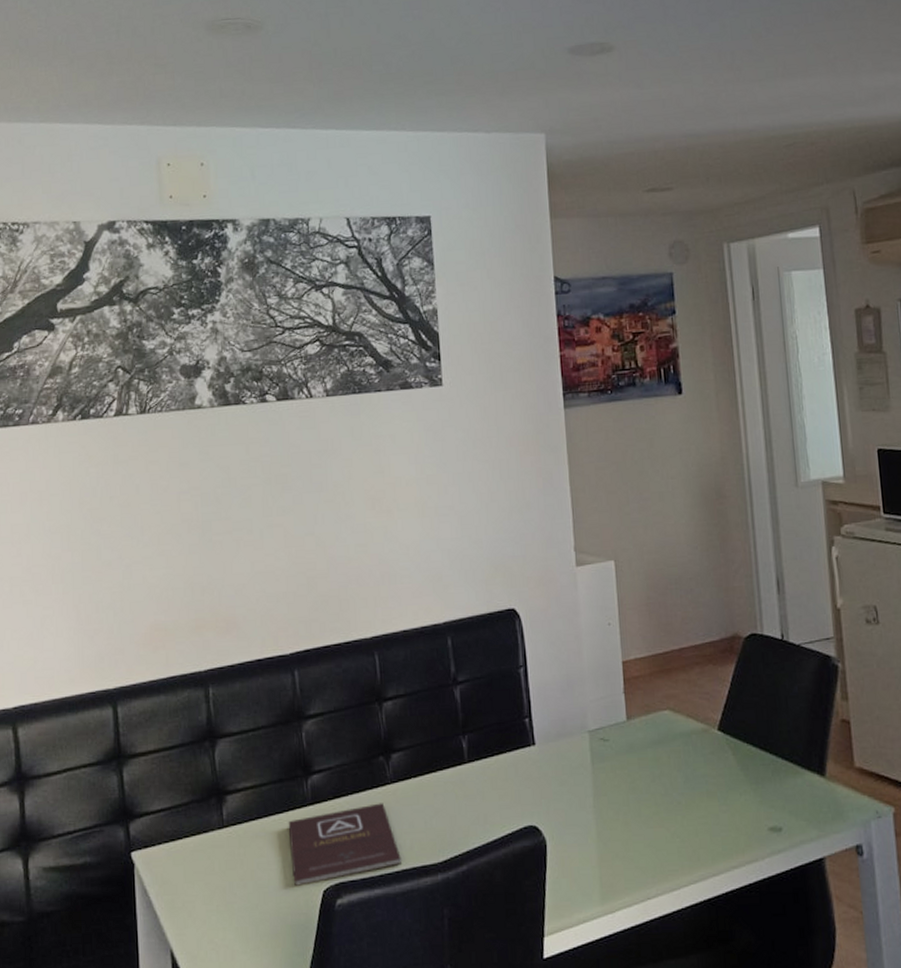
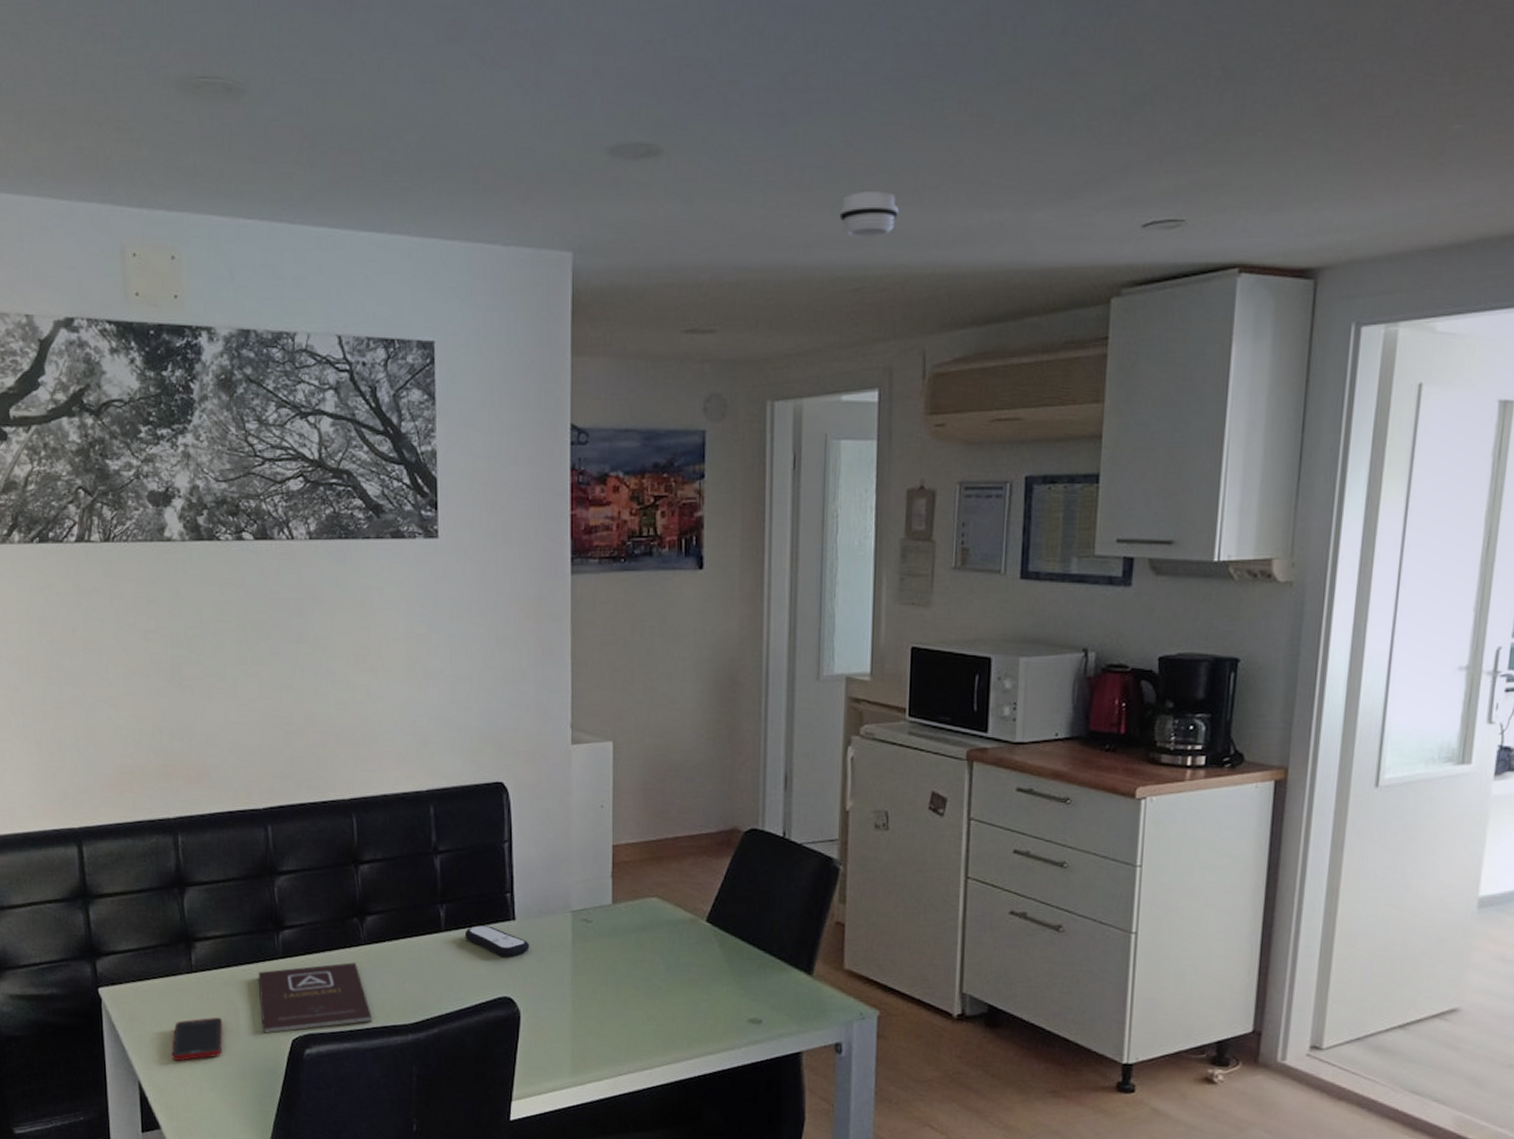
cell phone: none [203,872,254,924] -> present [171,1017,222,1061]
remote control: none [487,753,551,785] -> present [464,925,530,958]
smoke detector: none [768,65,817,103] -> present [839,191,898,237]

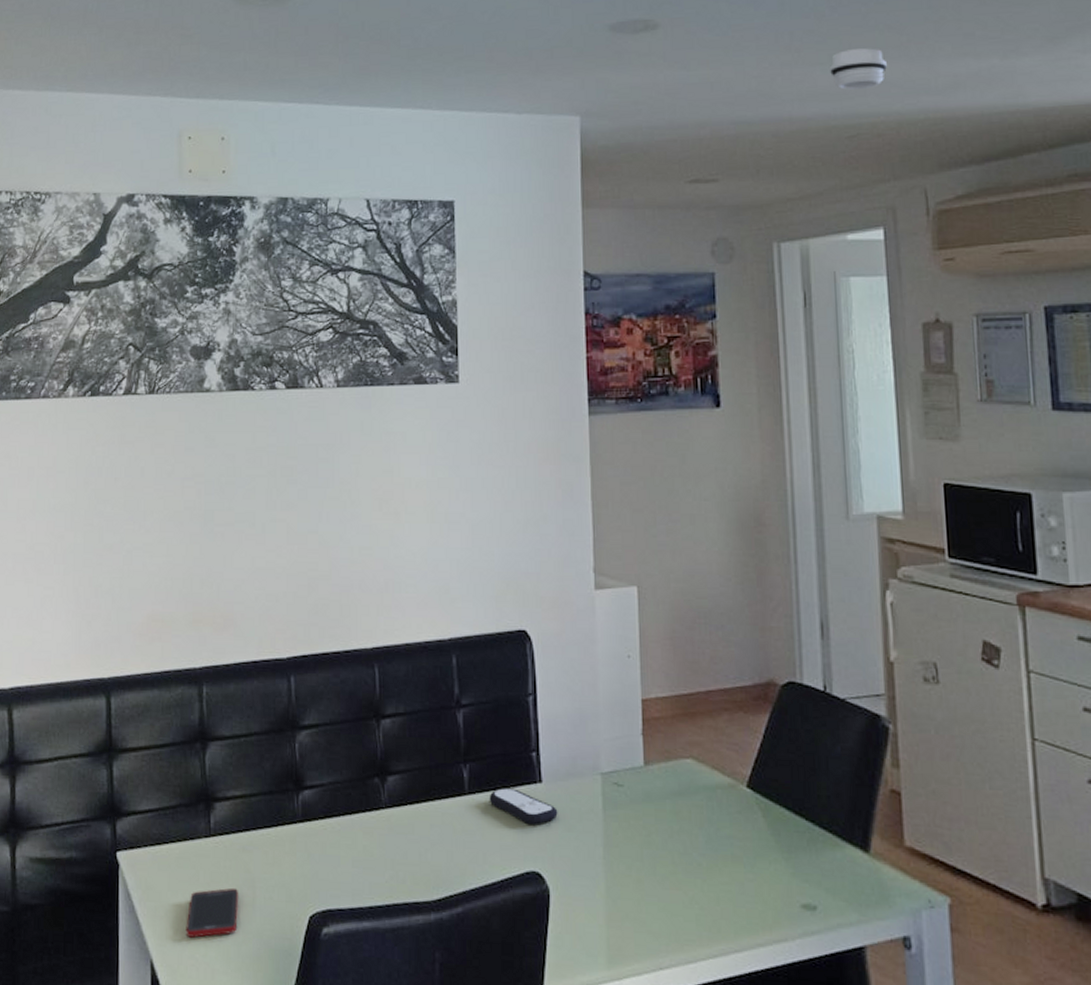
book: present [258,962,372,1034] -> none [276,828,392,908]

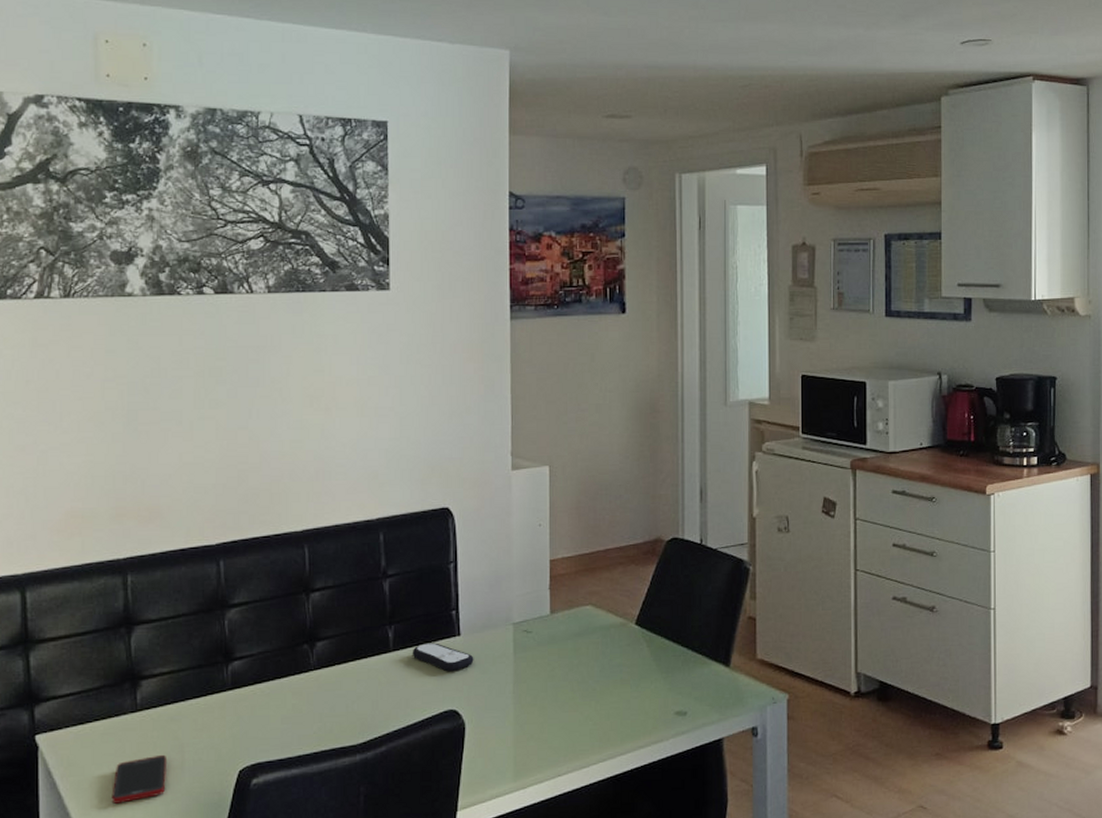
smoke detector: present [830,48,887,90] -> none [730,10,776,45]

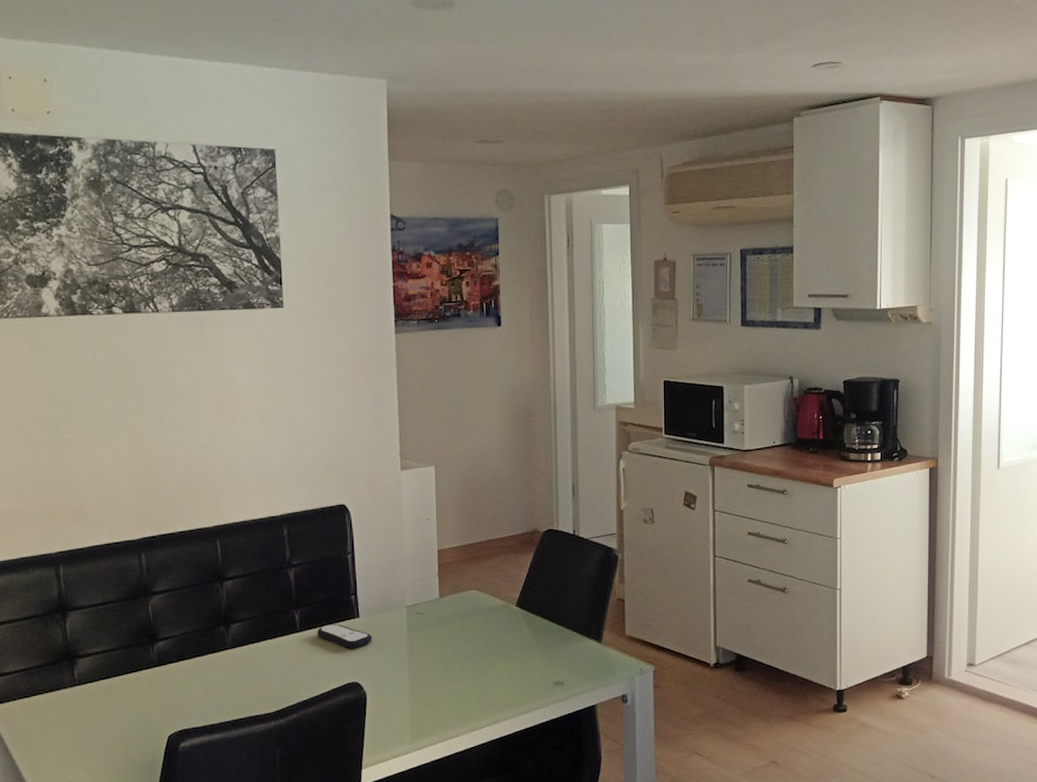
cell phone: present [111,754,166,804] -> none [57,722,105,765]

